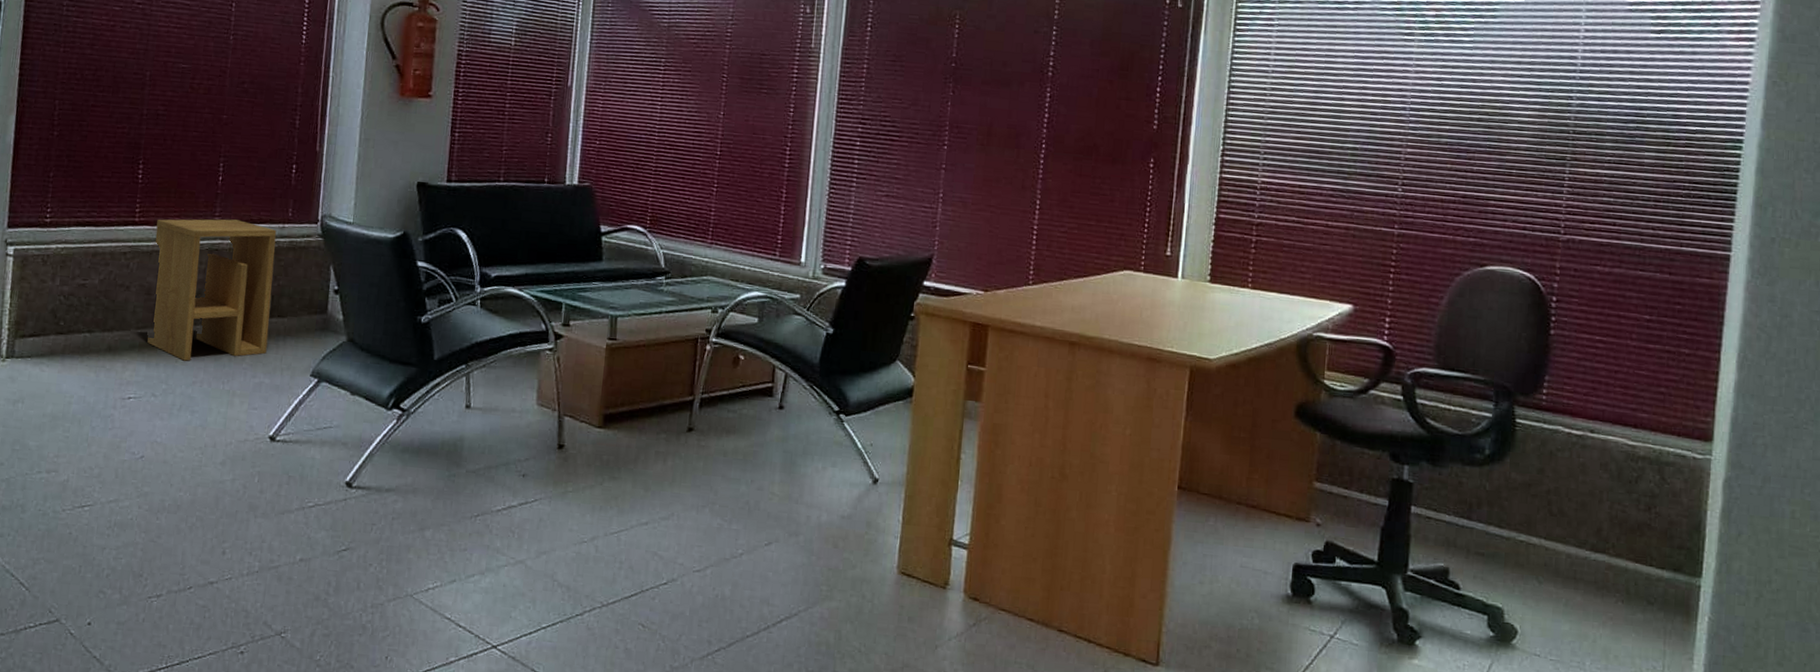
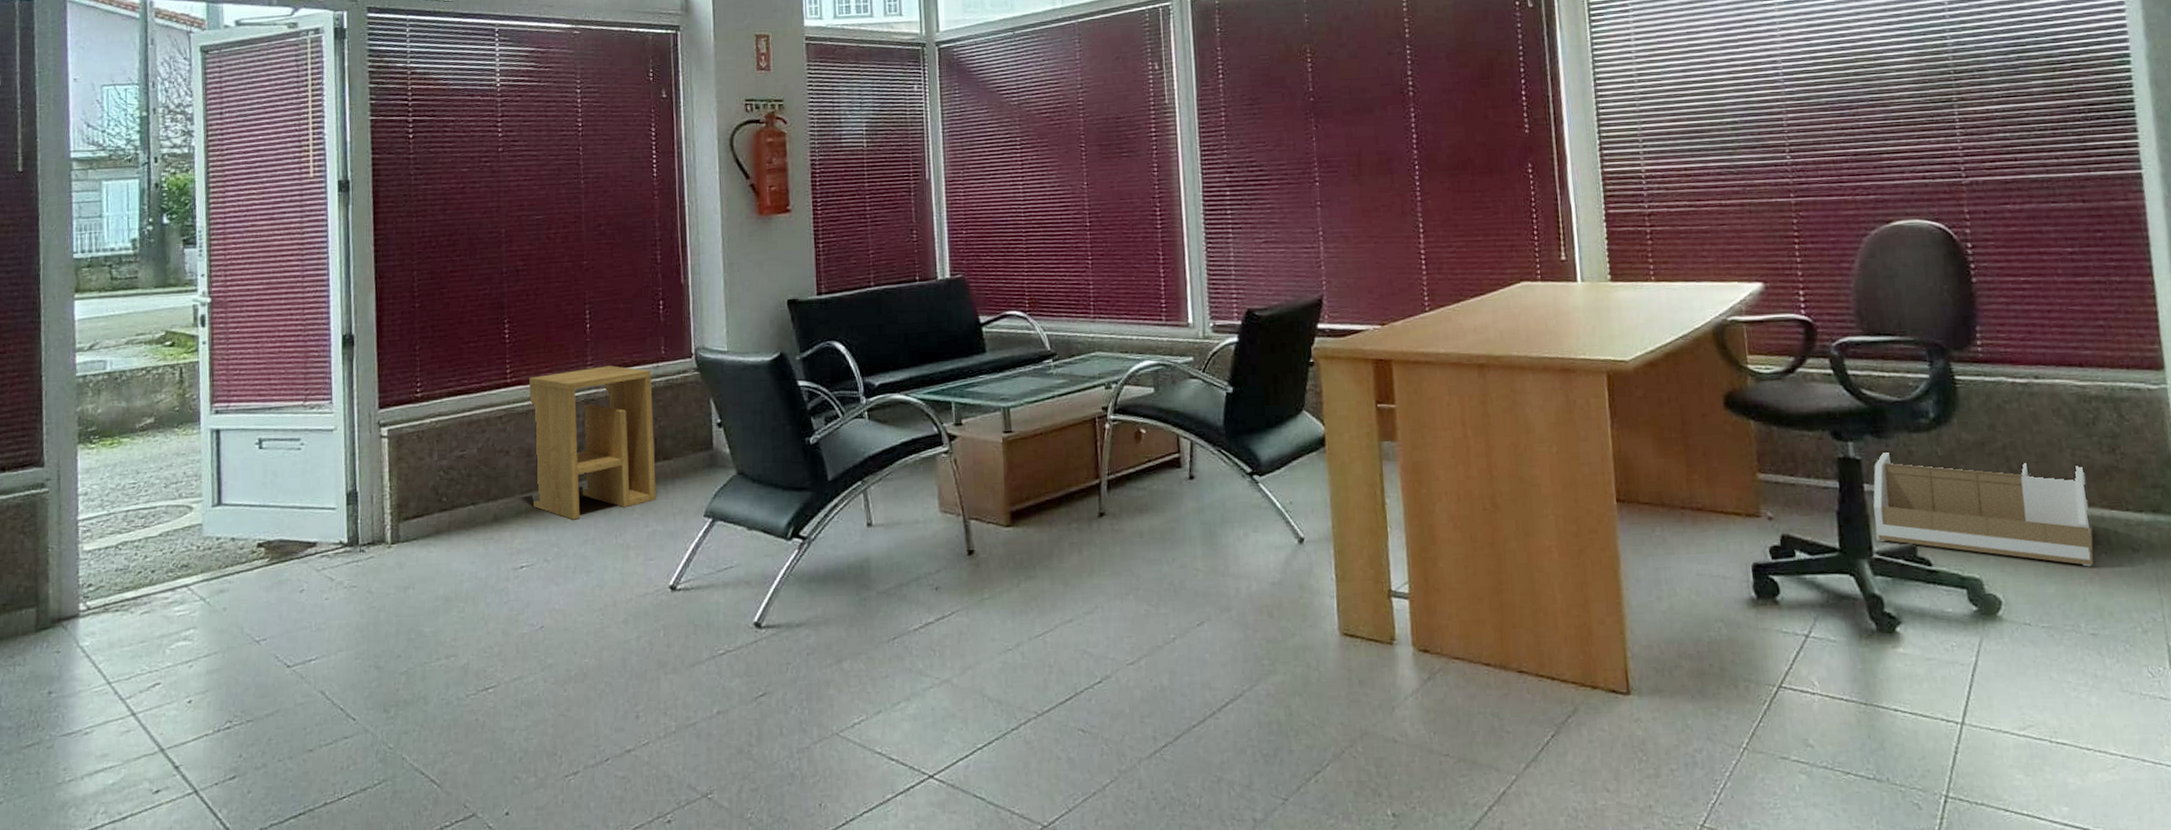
storage bin: none [1414,480,1618,612] -> present [1873,452,2094,567]

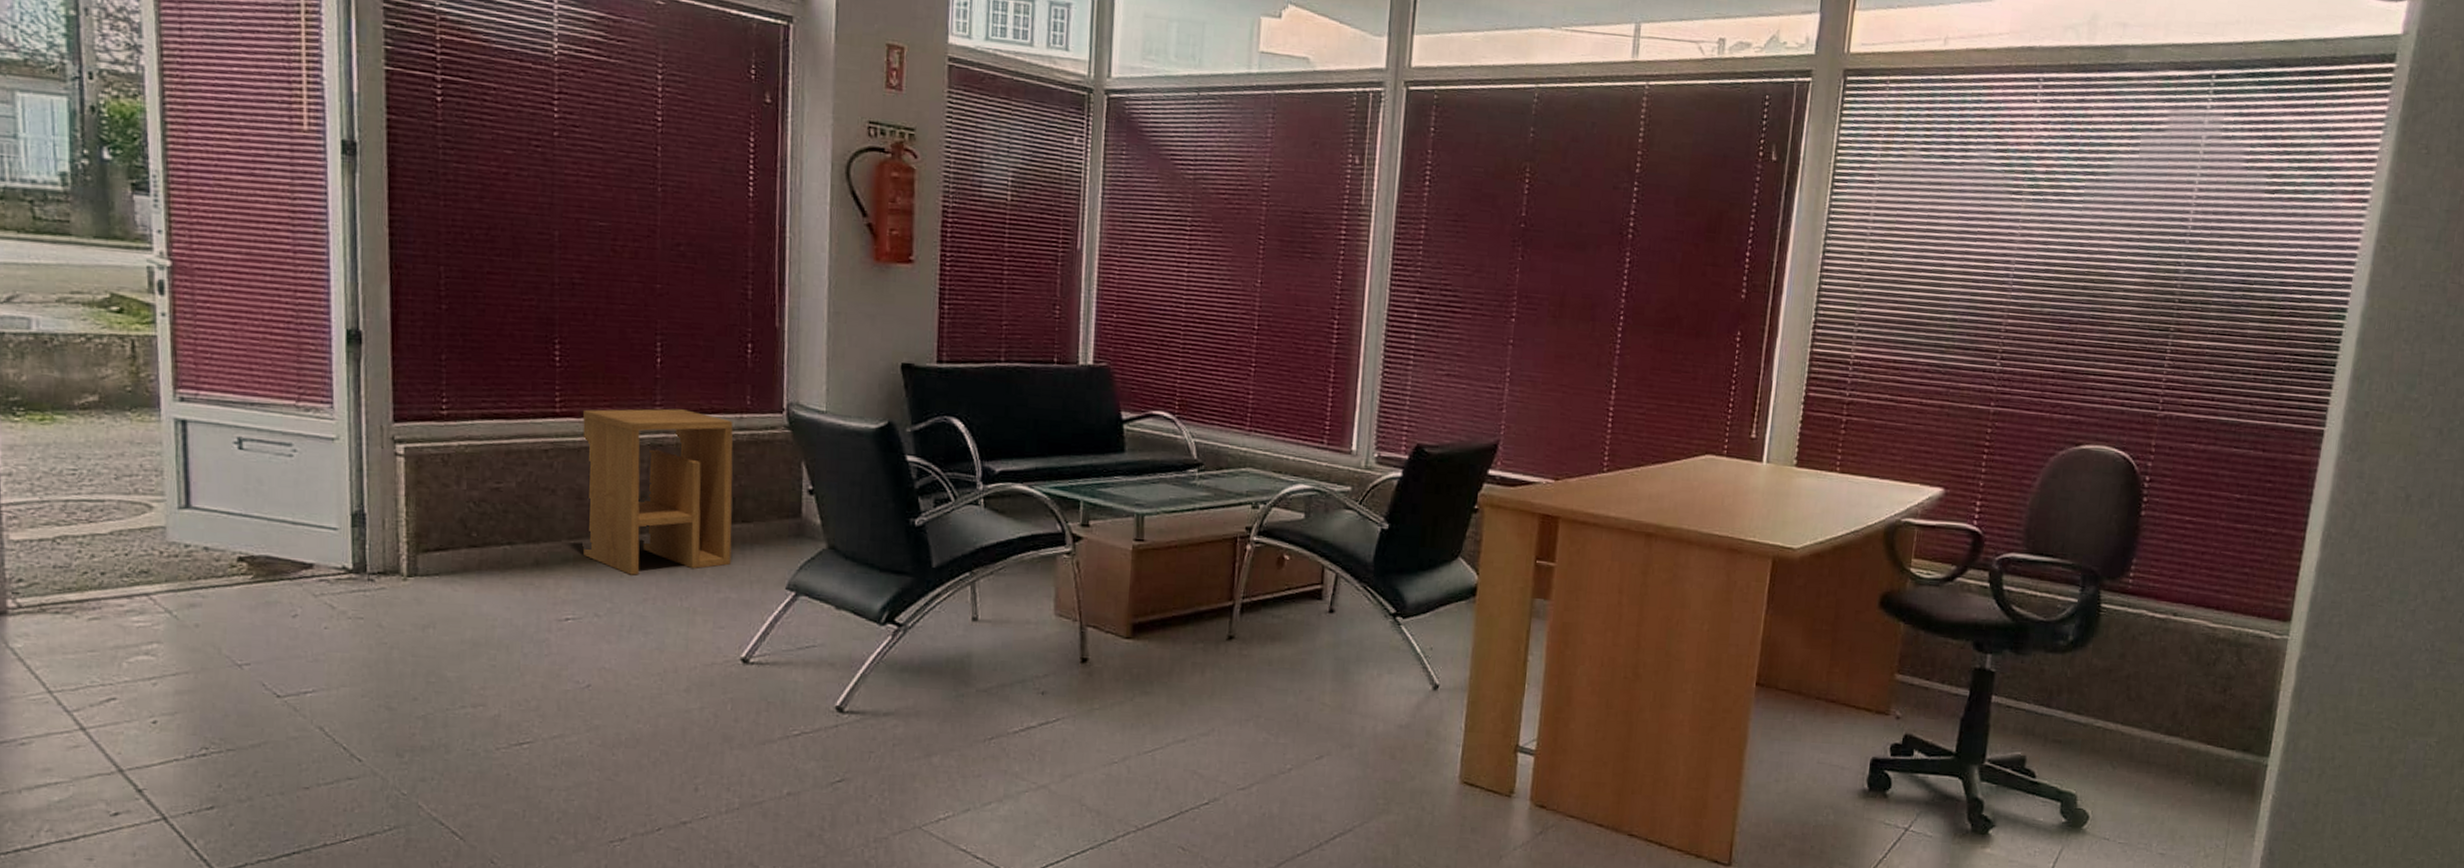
storage bin: present [1873,452,2094,567] -> none [1991,668,2194,794]

